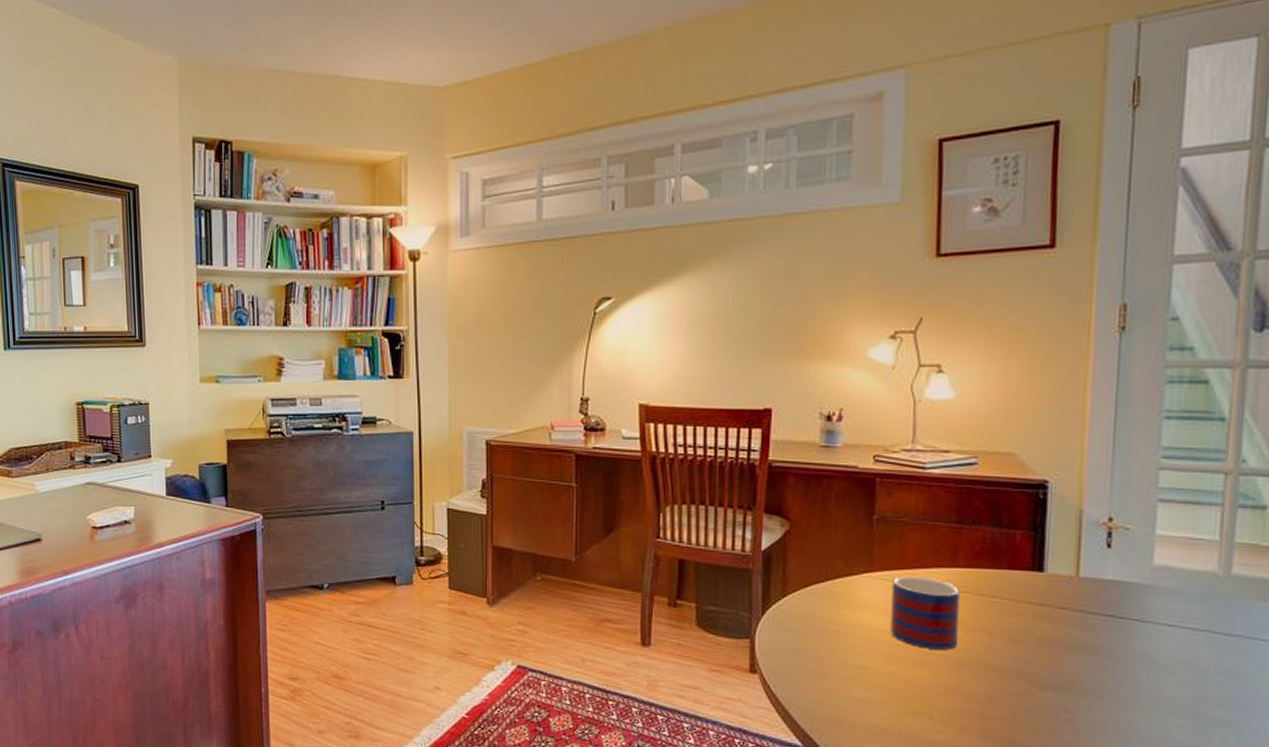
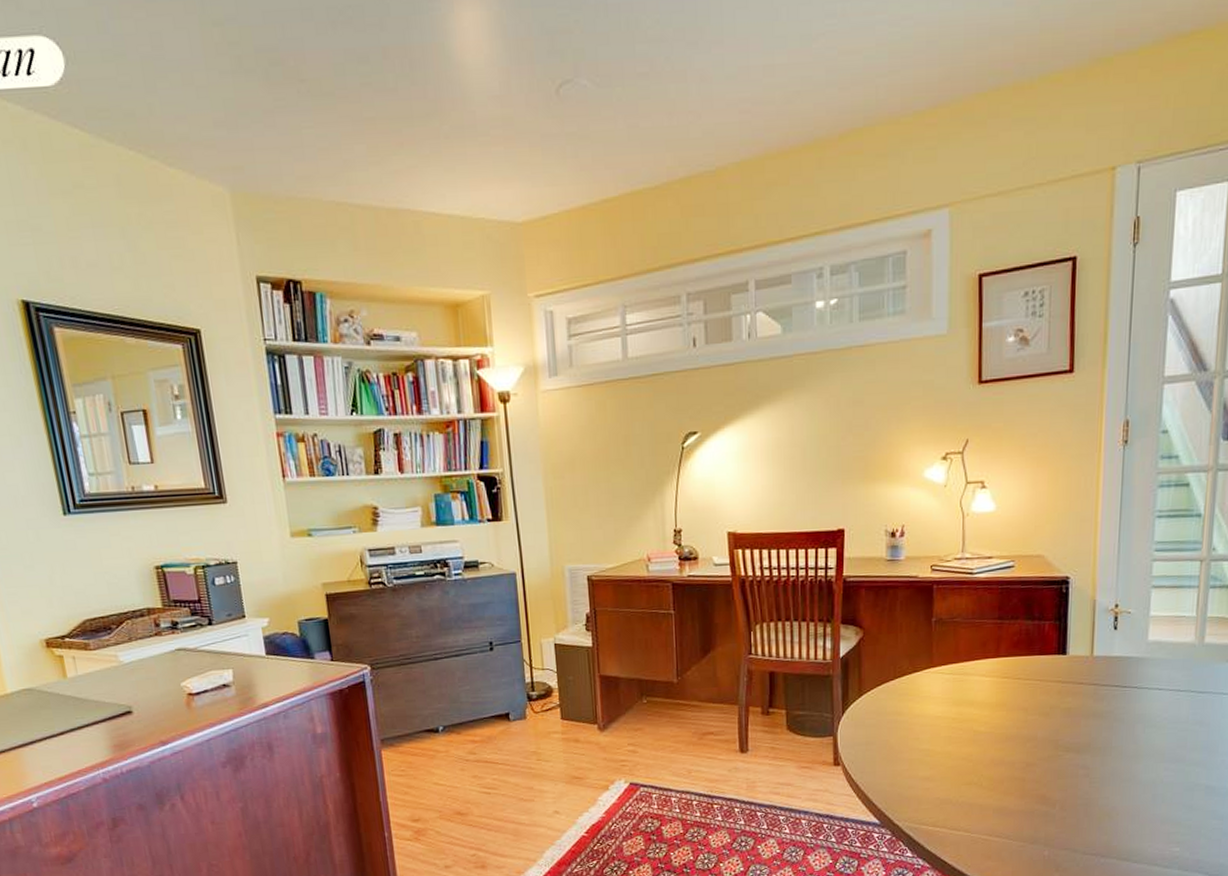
mug: present [890,576,961,650] -> none [948,668,1003,729]

